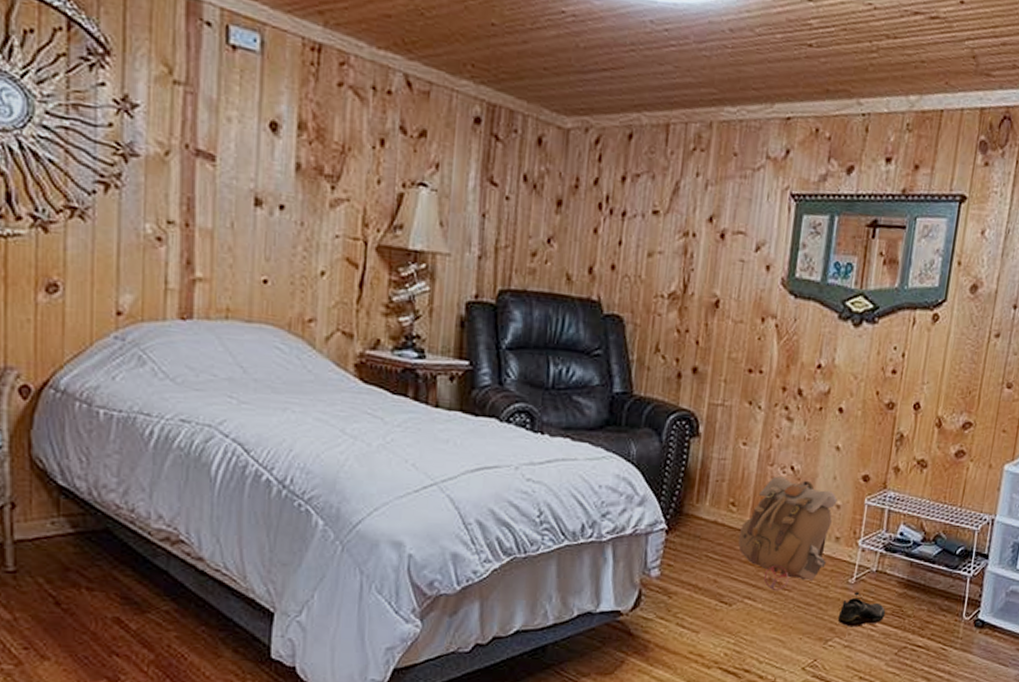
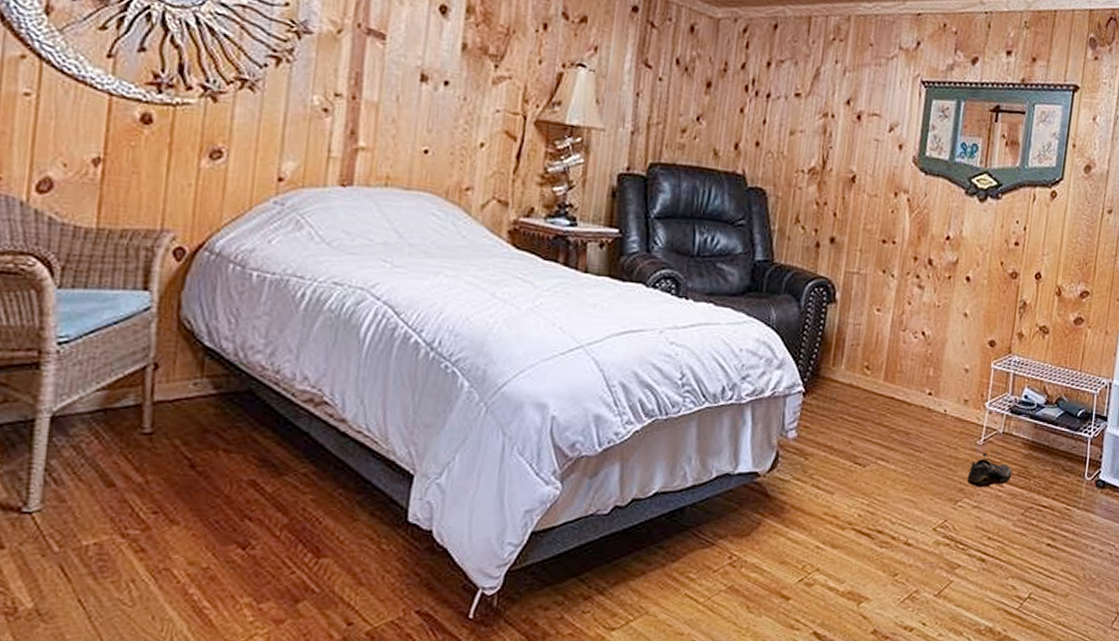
backpack: present [738,476,837,590] -> none [872,341,966,452]

